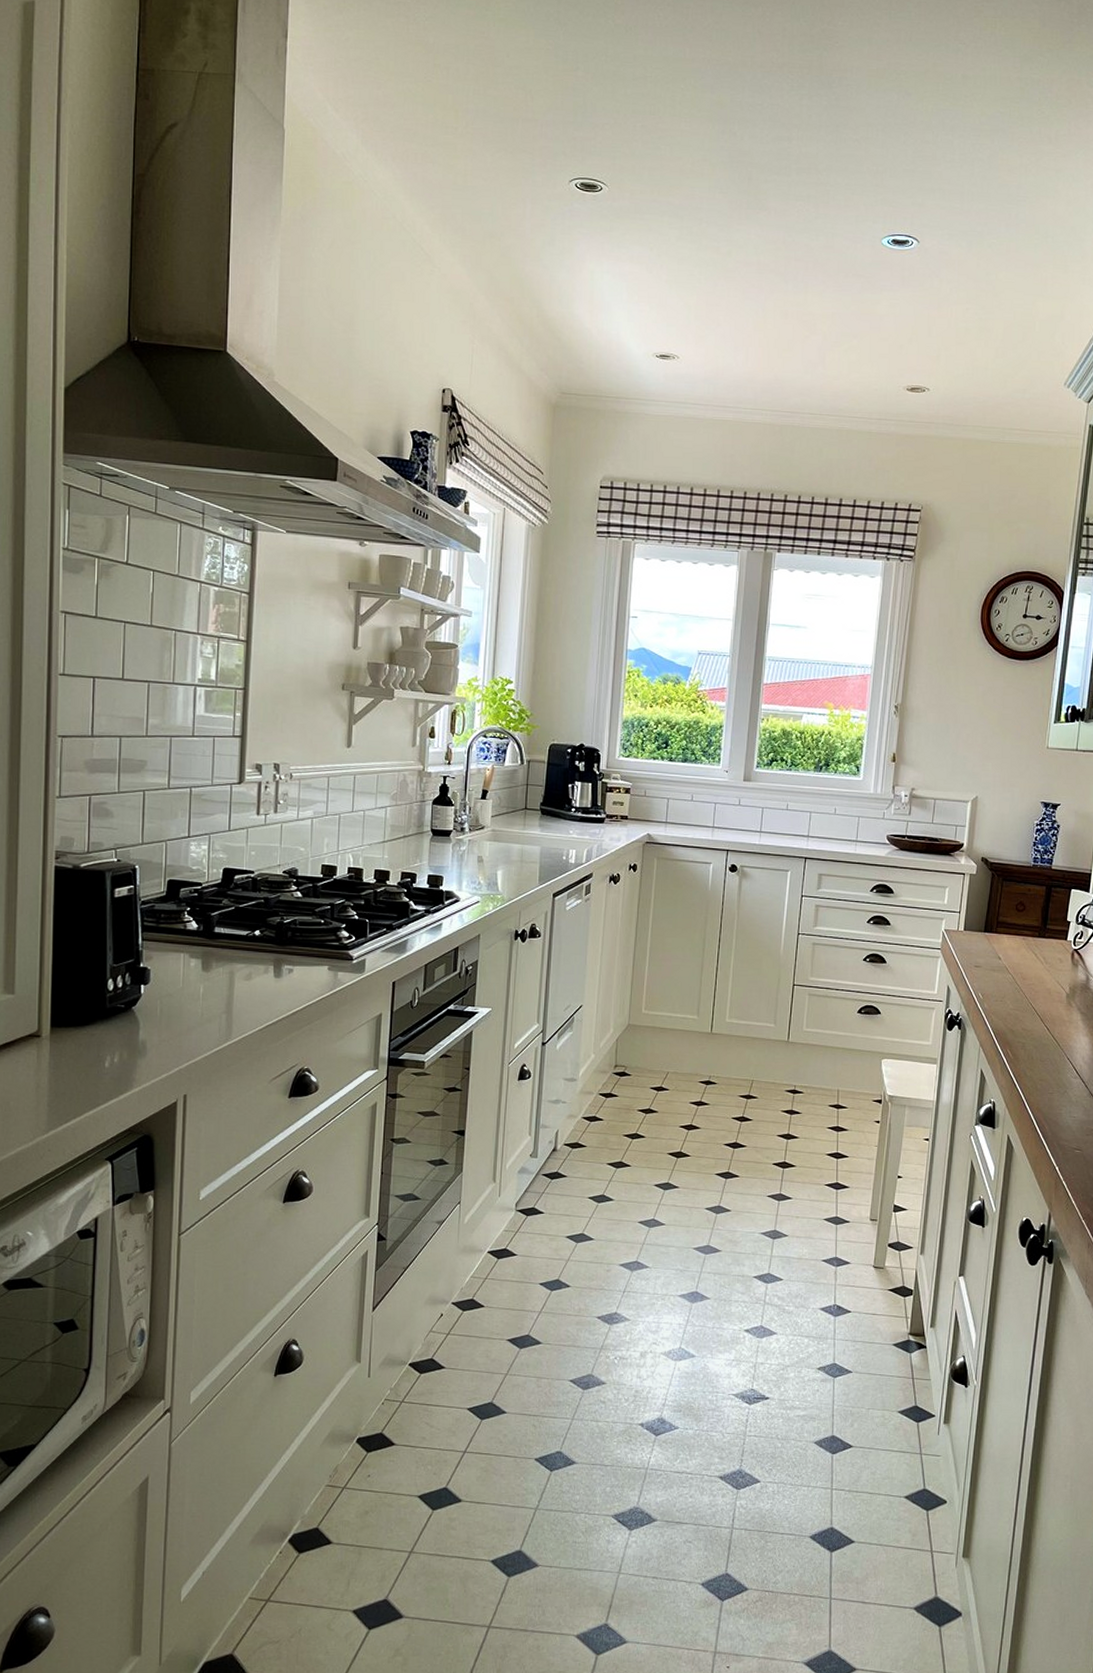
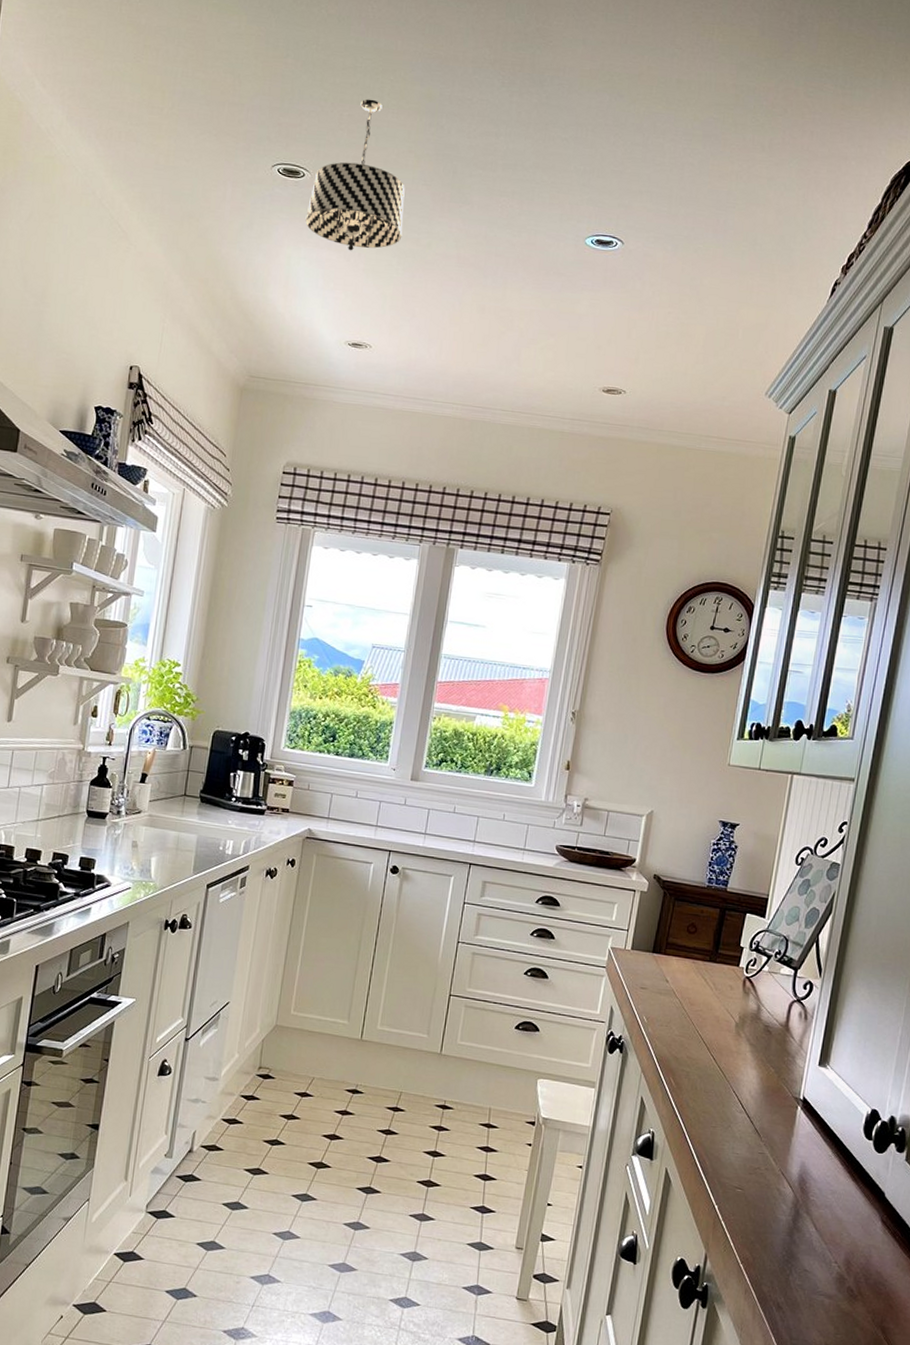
pendant light: none [606,109,703,263] -> present [305,99,405,251]

